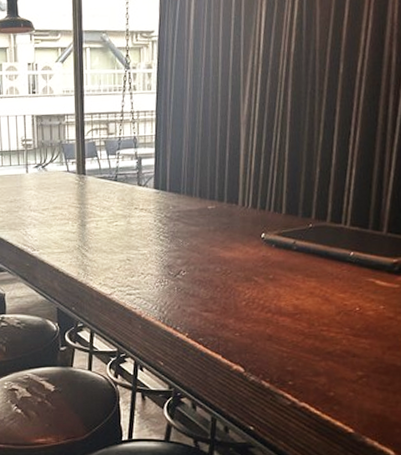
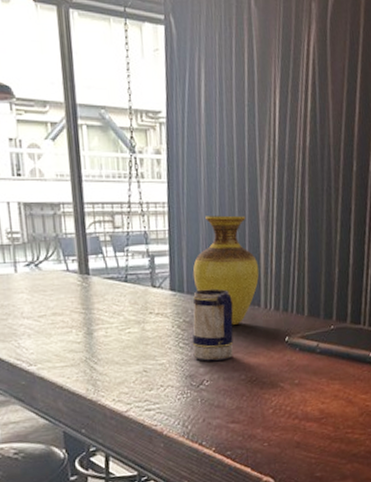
beer mug: none [171,187,212,254] -> present [191,289,234,362]
vase: none [175,120,239,222] -> present [193,215,260,326]

